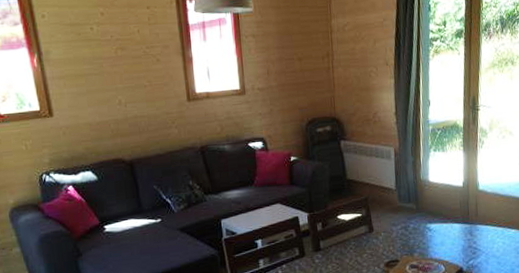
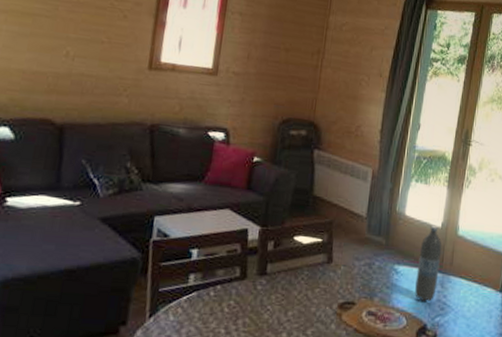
water bottle: none [447,185,467,250] -> present [415,225,442,301]

